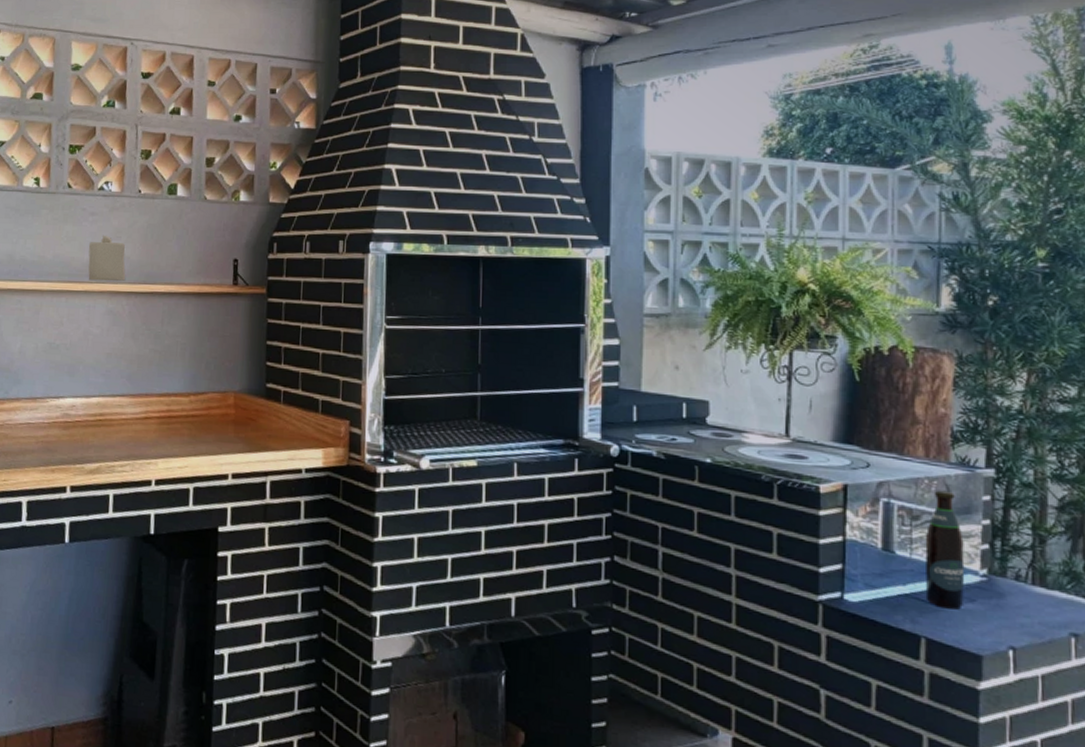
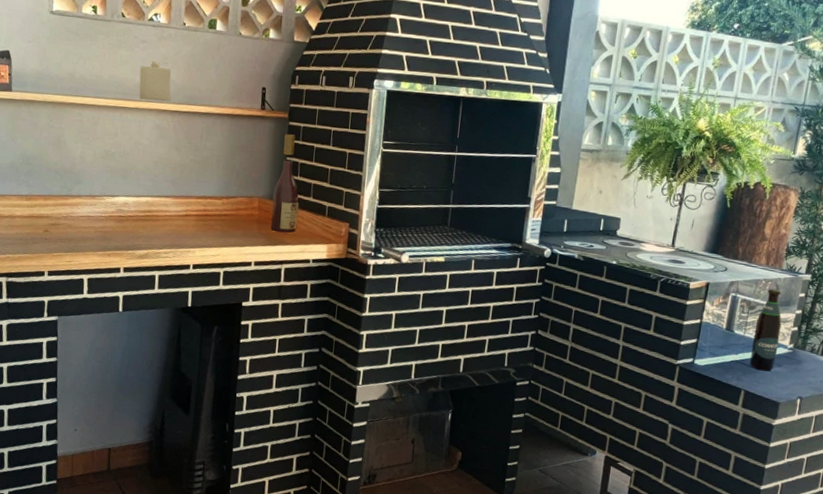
wine bottle: none [250,313,286,436] -> present [270,134,300,234]

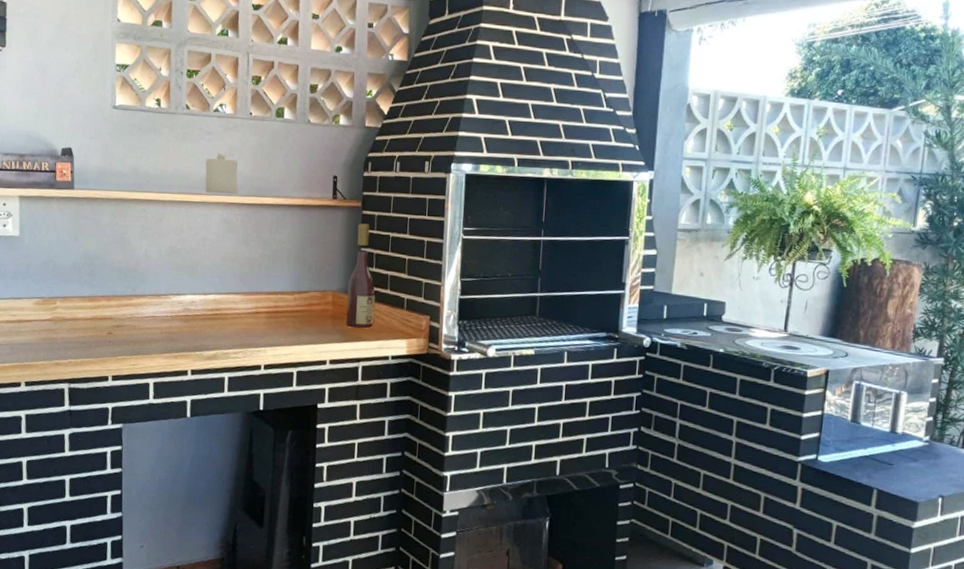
bottle: present [749,288,782,372] -> none [880,374,914,467]

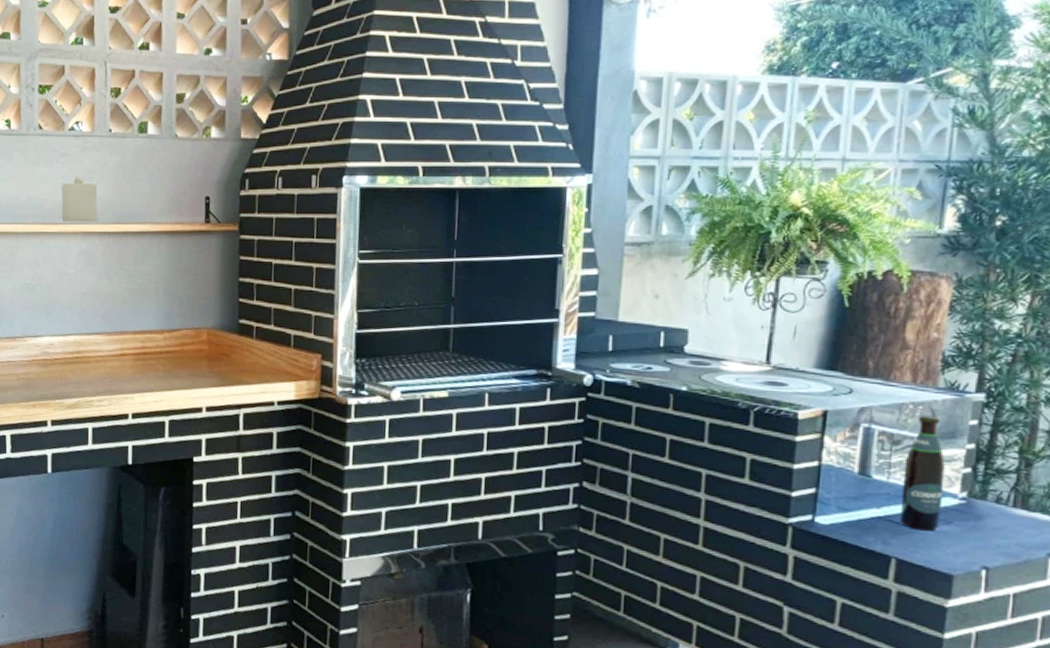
wine bottle: present [346,223,376,329] -> none [223,250,258,371]
bottle: none [880,374,914,467] -> present [899,415,945,531]

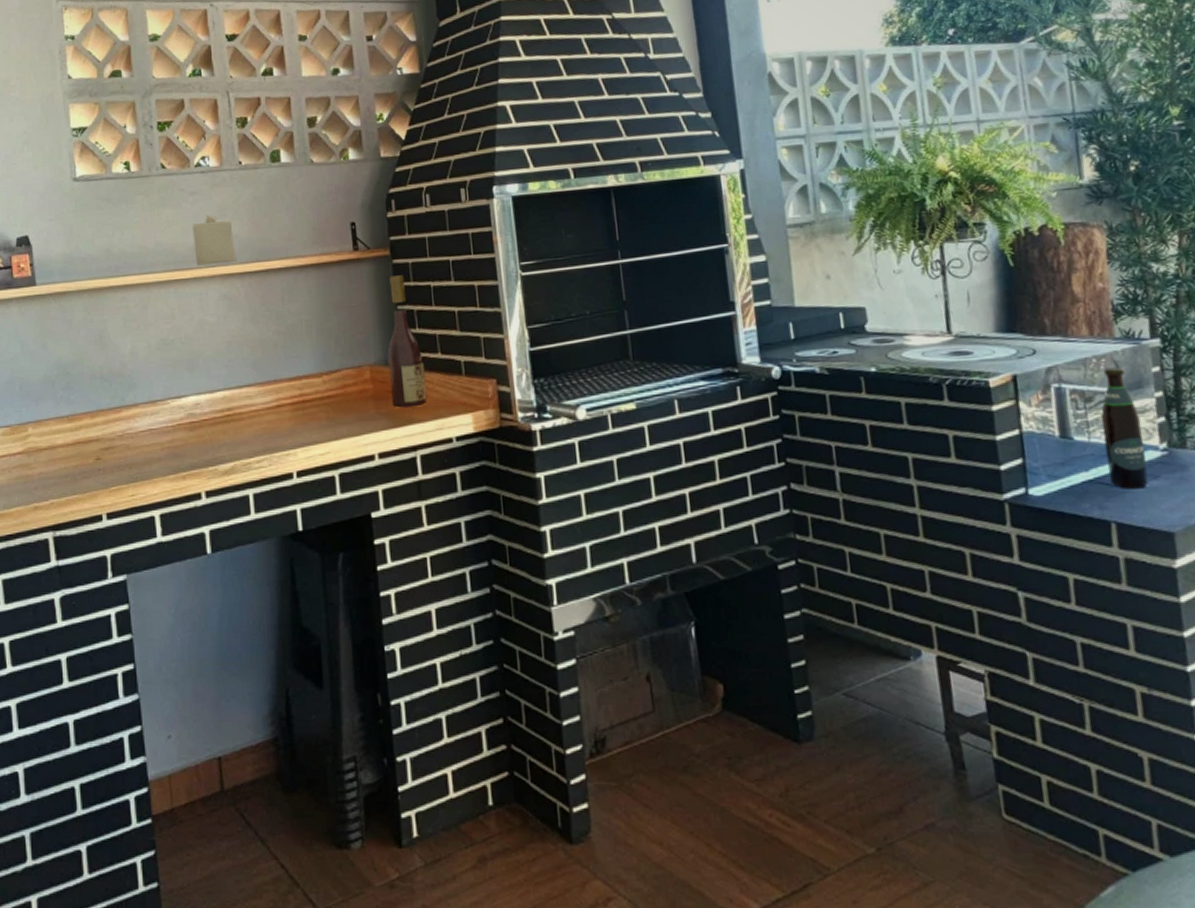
wine bottle: none [223,250,258,371] -> present [387,275,428,408]

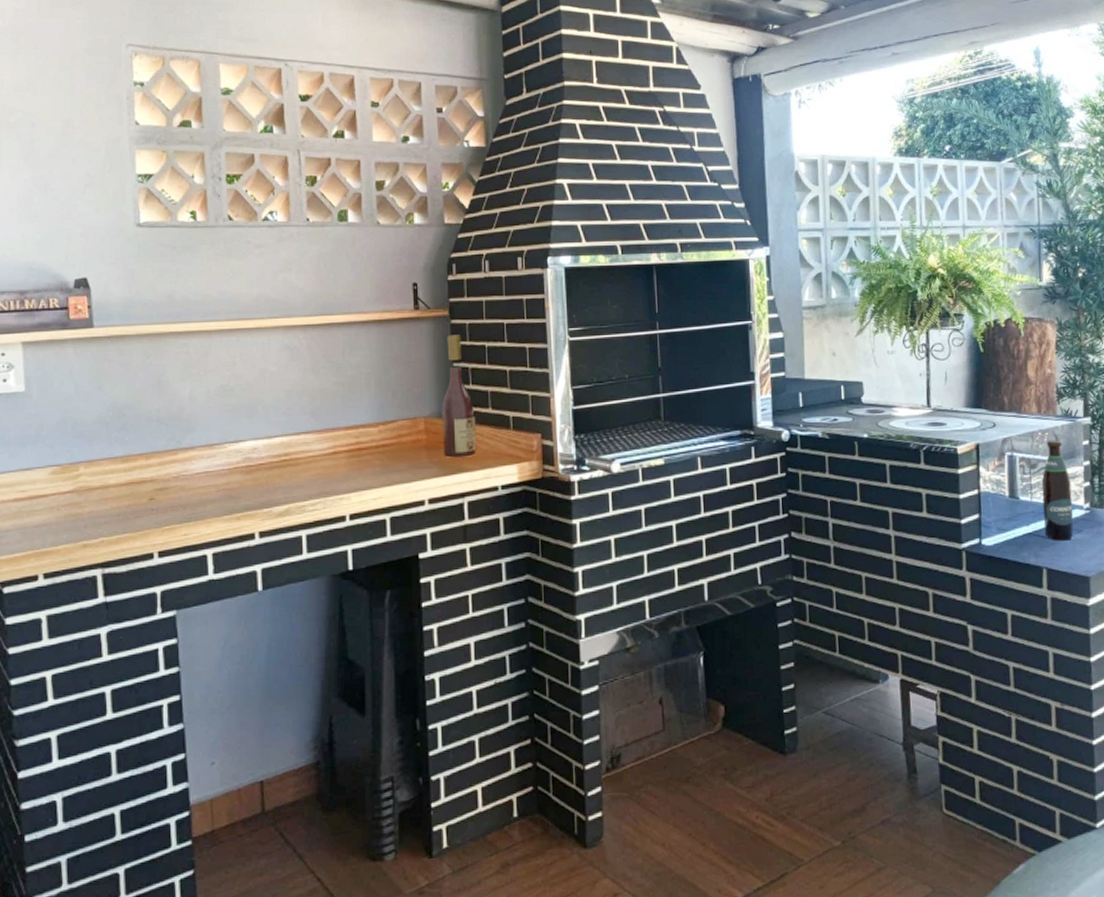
candle: present [193,214,237,266] -> none [258,267,301,316]

